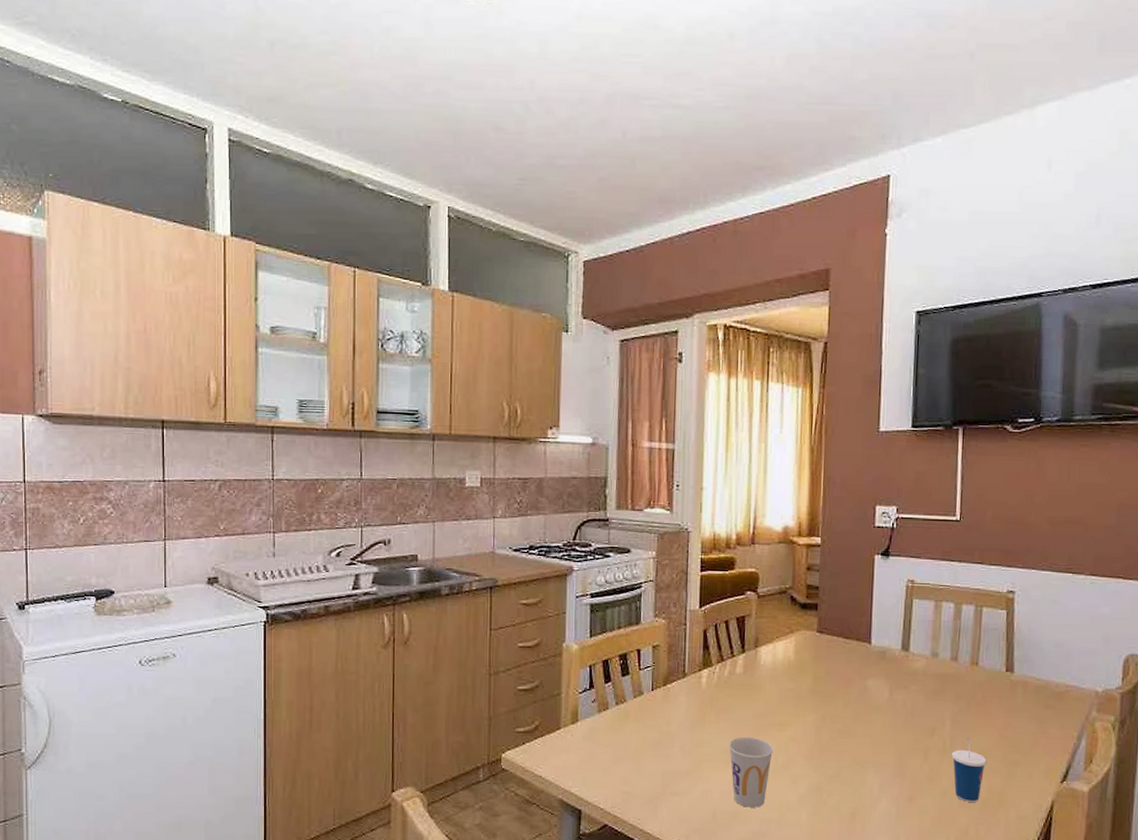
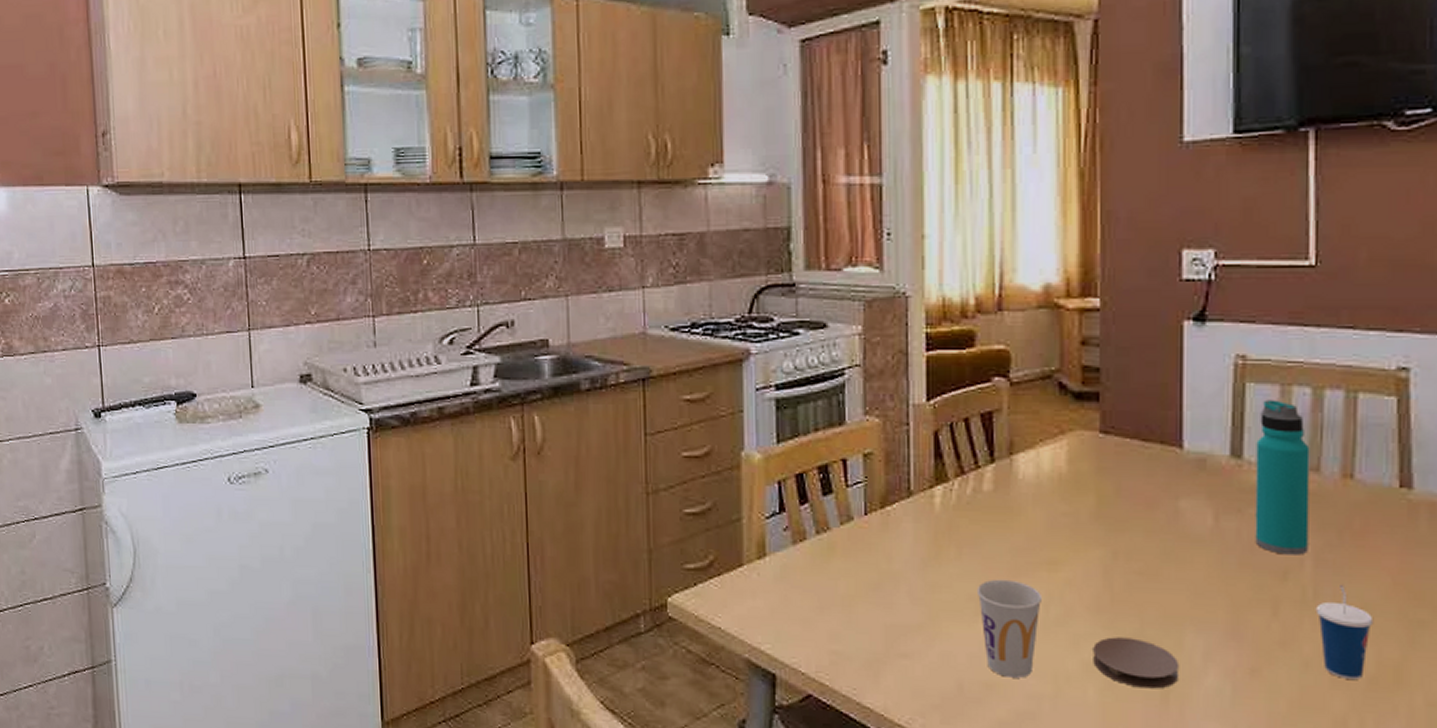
coaster: none [806,777,863,813] -> present [1093,637,1180,689]
water bottle: none [915,611,952,718] -> present [1255,399,1310,555]

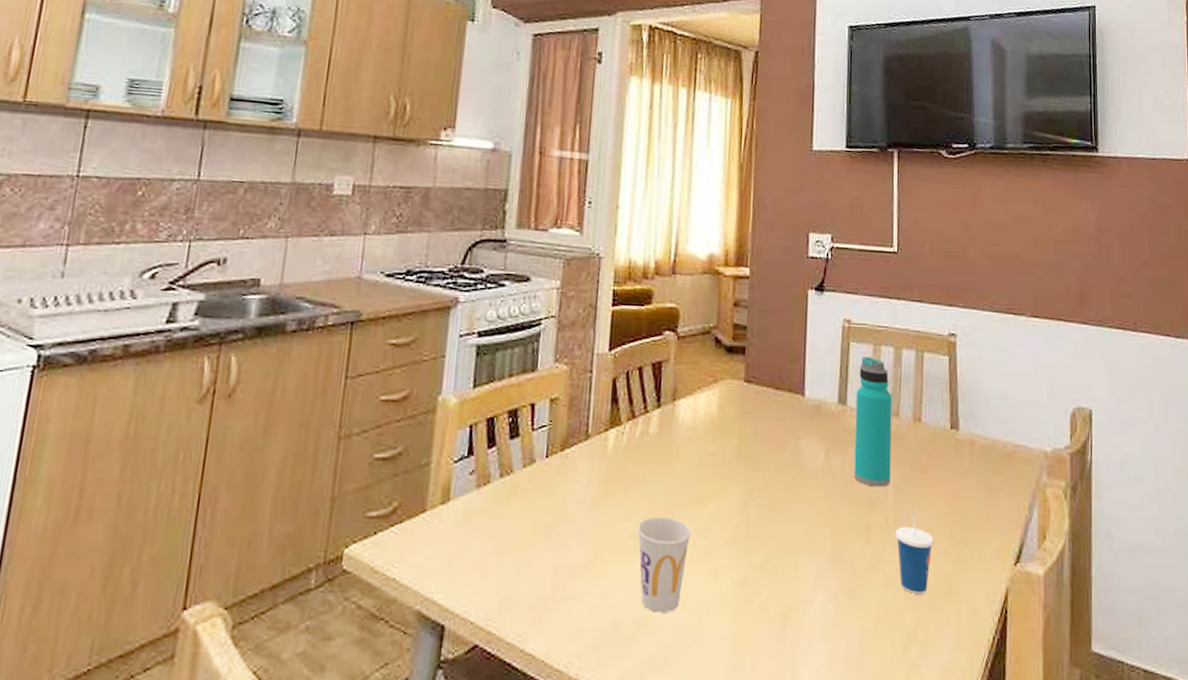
coaster: present [1093,637,1180,689] -> none [729,567,796,614]

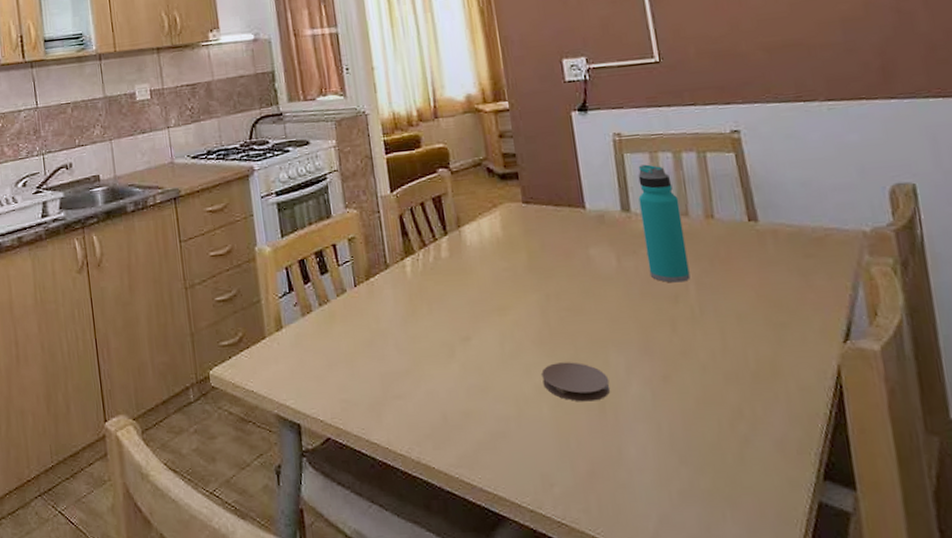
cup: present [637,516,692,612] -> none [447,326,499,405]
coaster: none [729,567,796,614] -> present [542,362,611,402]
cup: present [895,510,934,594] -> none [703,301,748,376]

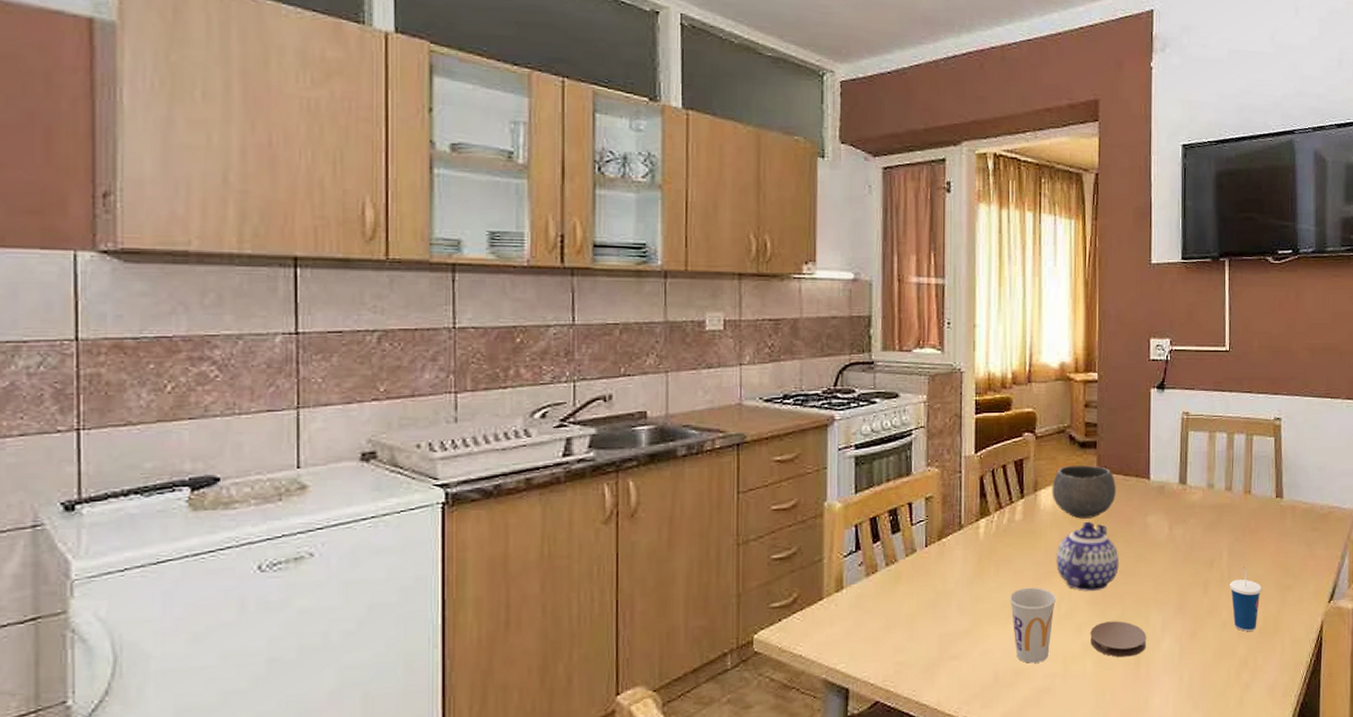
cup: none [447,326,499,405] -> present [1009,587,1057,663]
bowl: none [475,197,549,254] -> present [1052,465,1116,519]
teapot: none [490,256,564,331] -> present [1056,521,1119,592]
water bottle: present [638,164,691,283] -> none [1194,442,1226,550]
cup: none [703,301,748,376] -> present [1229,566,1262,631]

